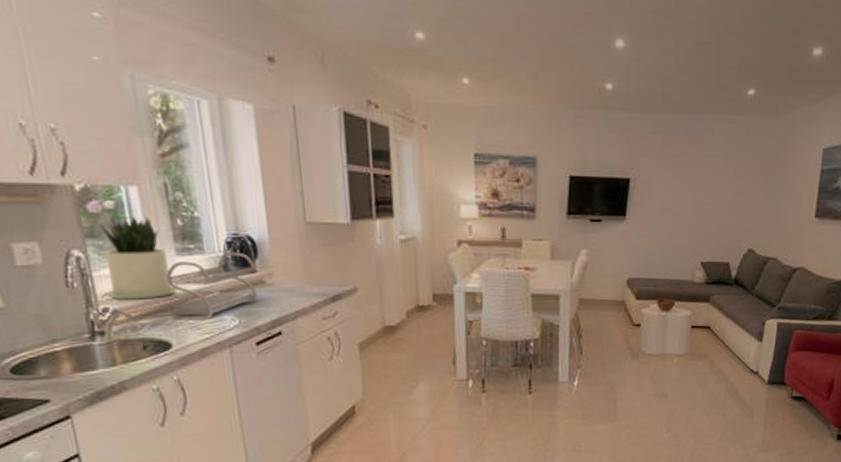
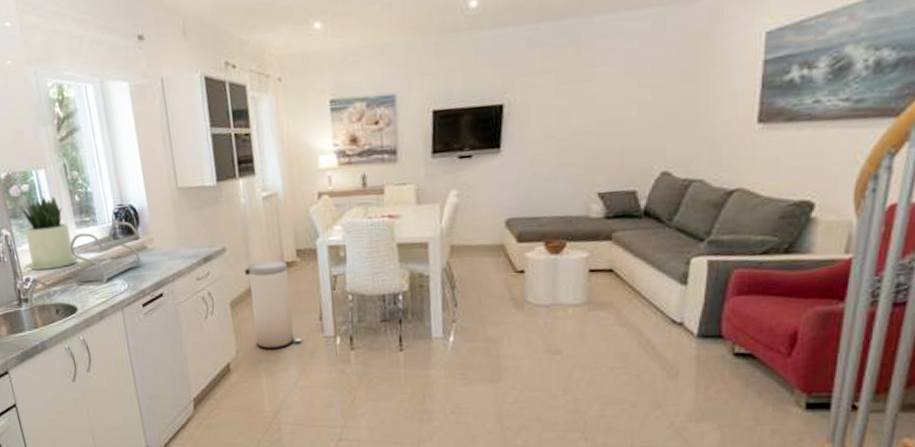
pedal bin: none [377,303,434,393] -> present [245,260,302,350]

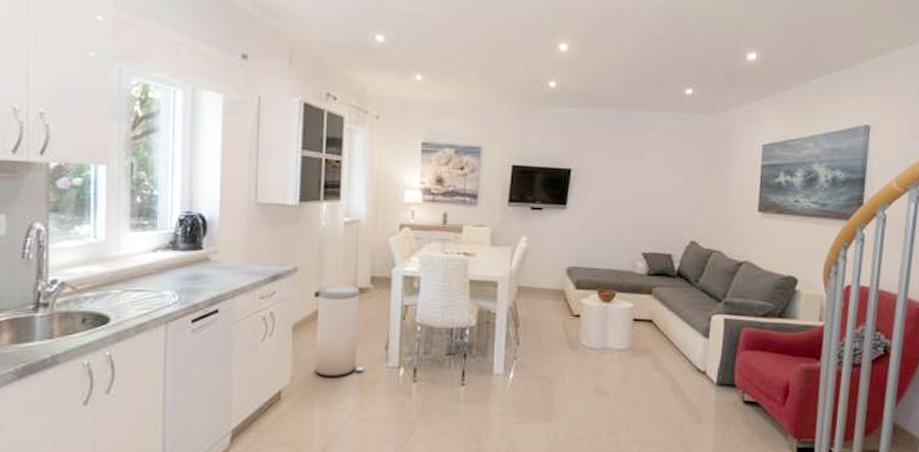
planter: present [17,196,79,271] -> none [58,193,125,273]
dish rack: present [69,221,141,286] -> none [112,229,204,295]

